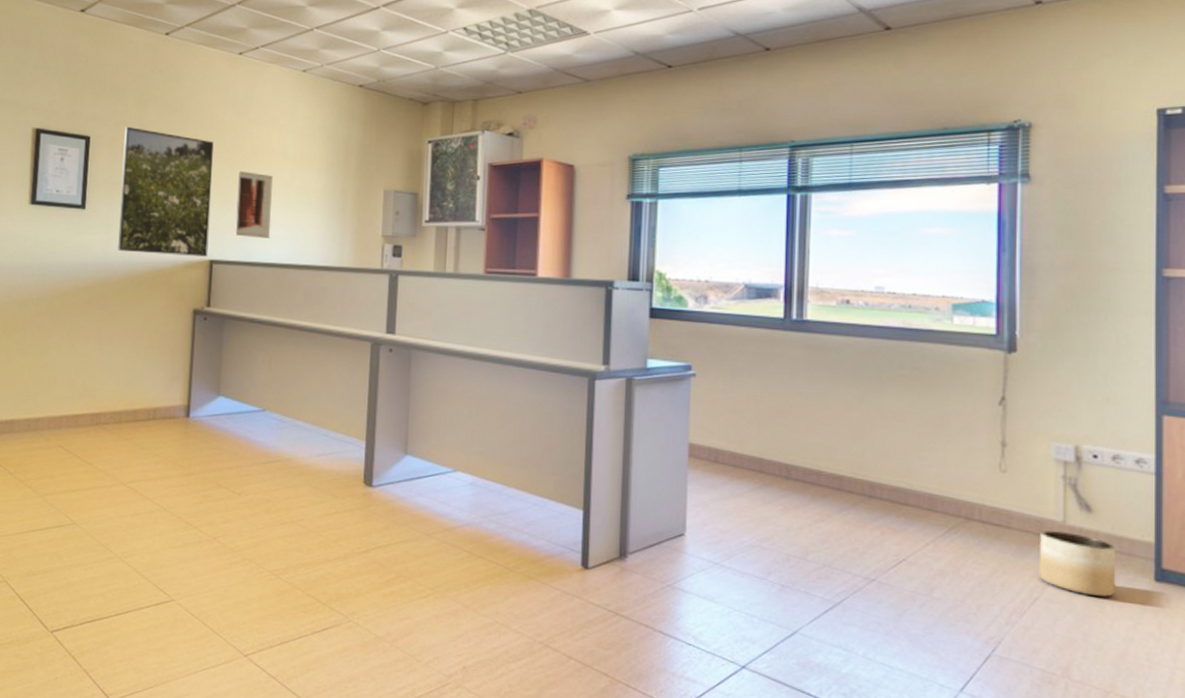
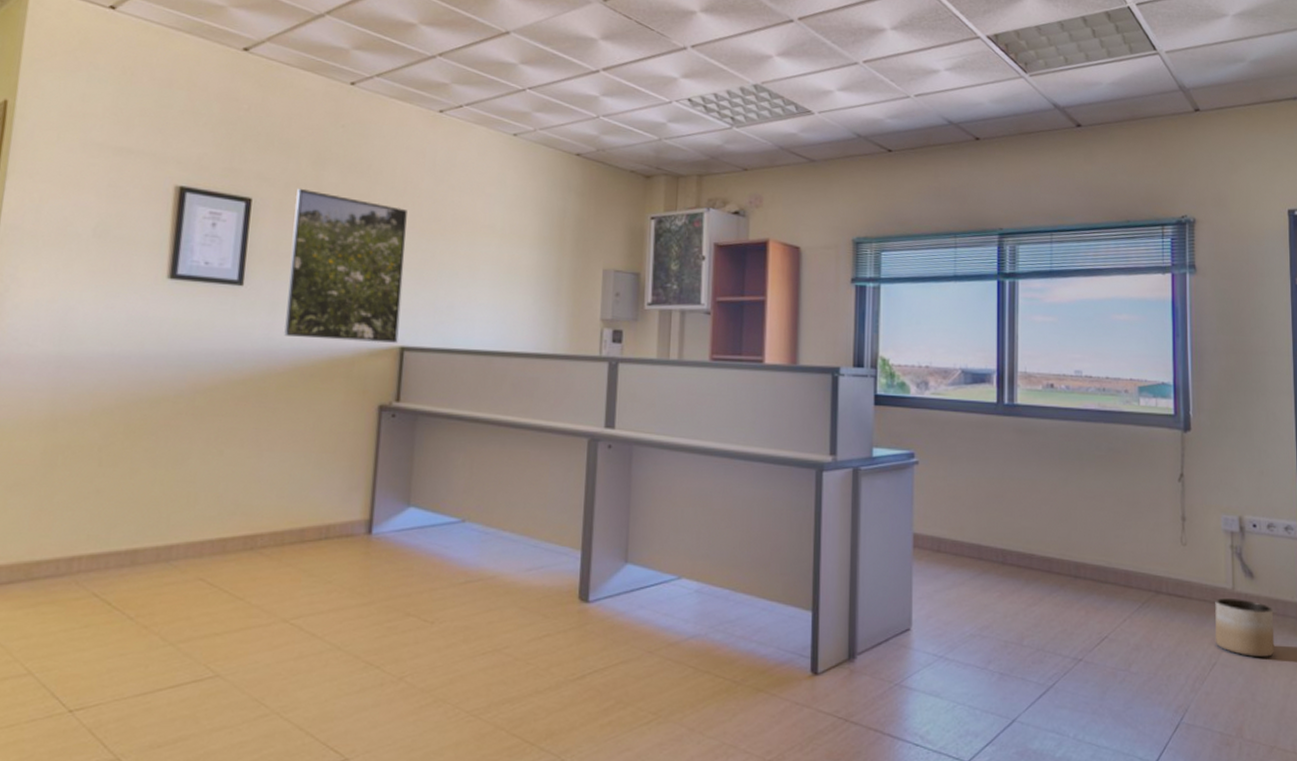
wall art: present [235,171,274,238] -> none [431,244,478,322]

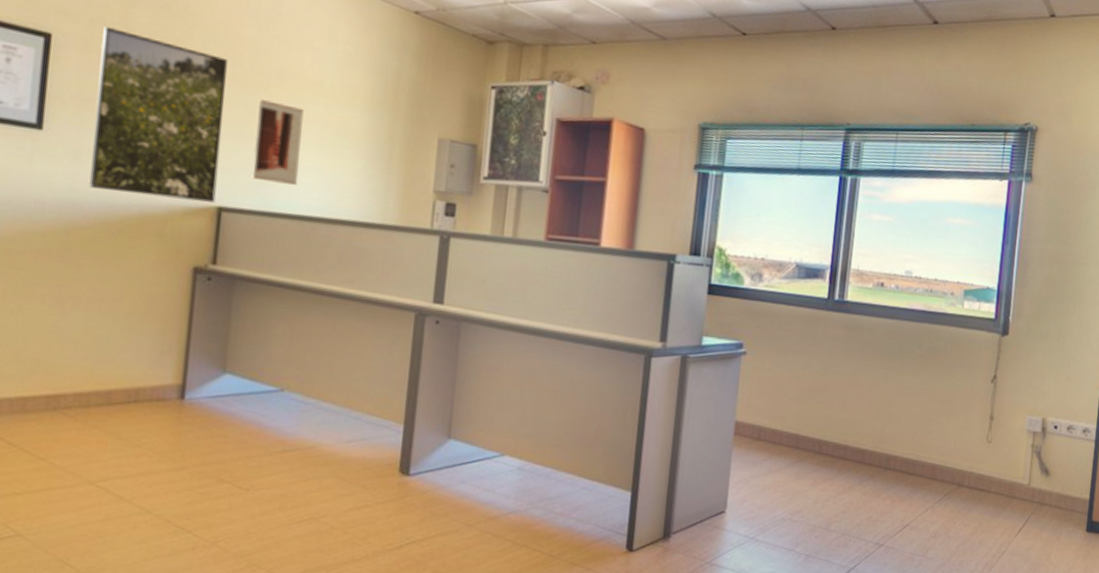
wall art: none [431,244,478,322] -> present [252,99,305,185]
planter: present [1215,598,1275,658] -> none [1007,493,1063,548]

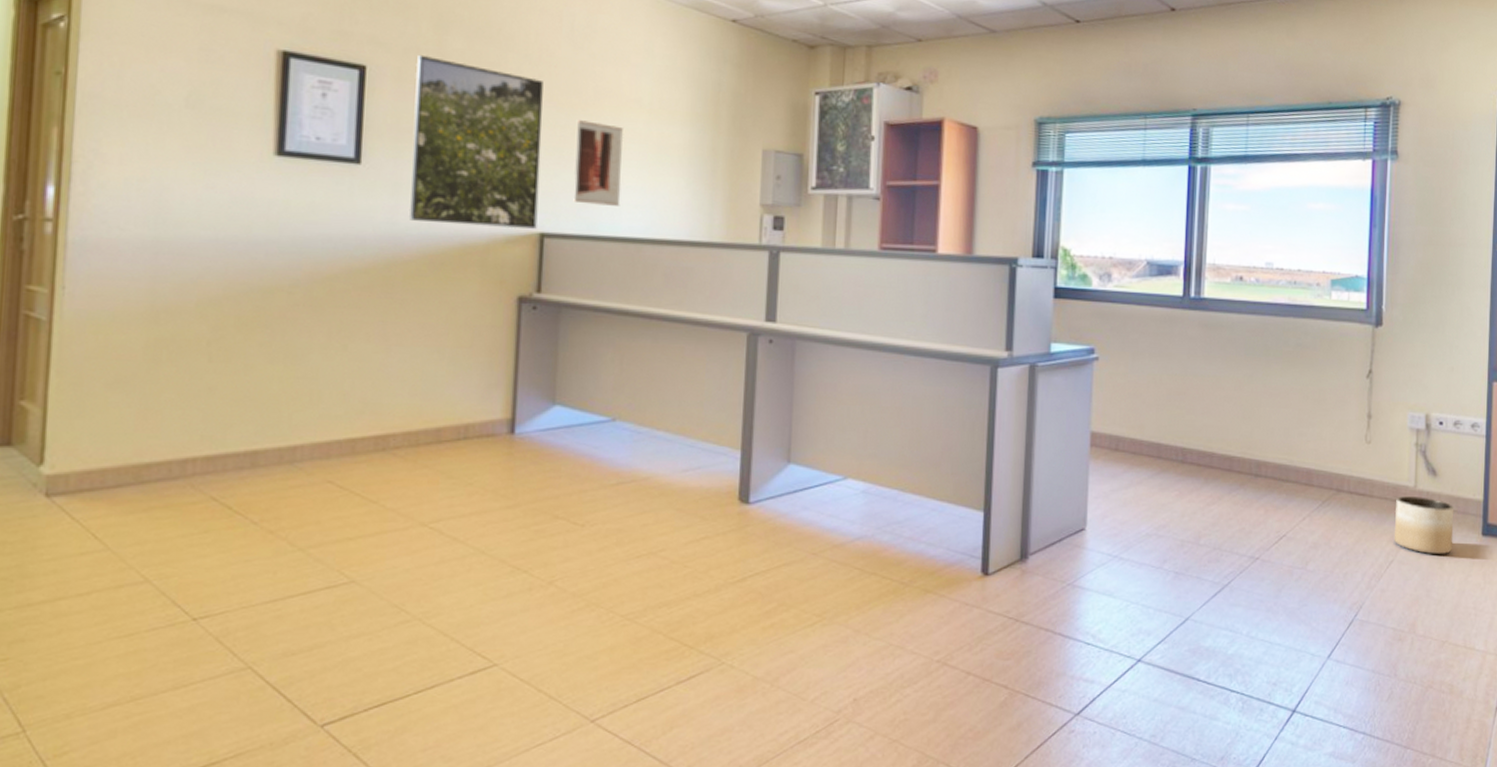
planter: none [1007,493,1063,548] -> present [1393,496,1454,555]

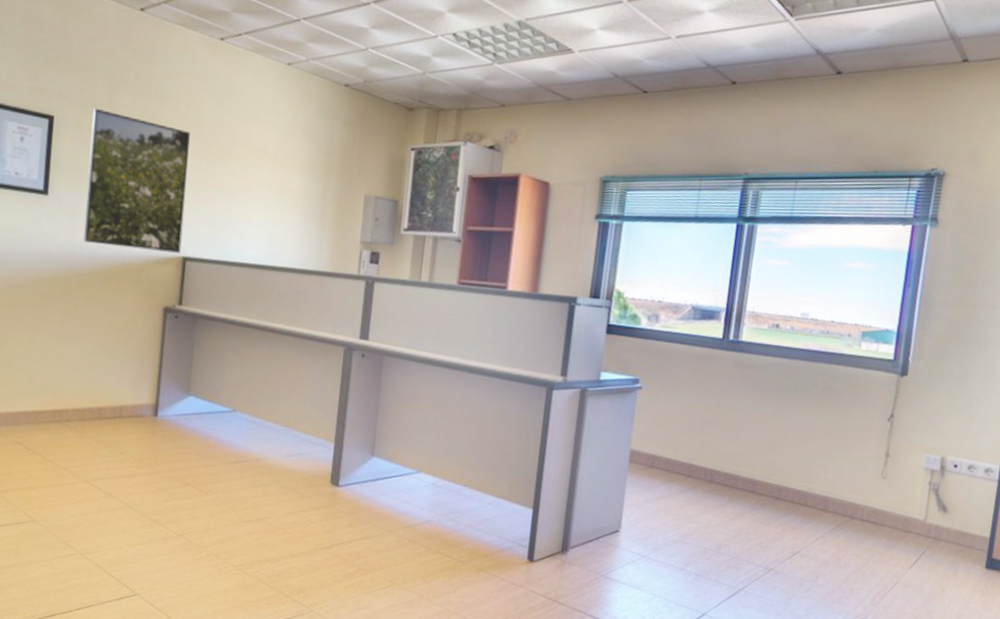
wall art: present [573,120,624,206] -> none [210,165,253,238]
planter: present [1393,496,1454,555] -> none [900,527,961,582]

